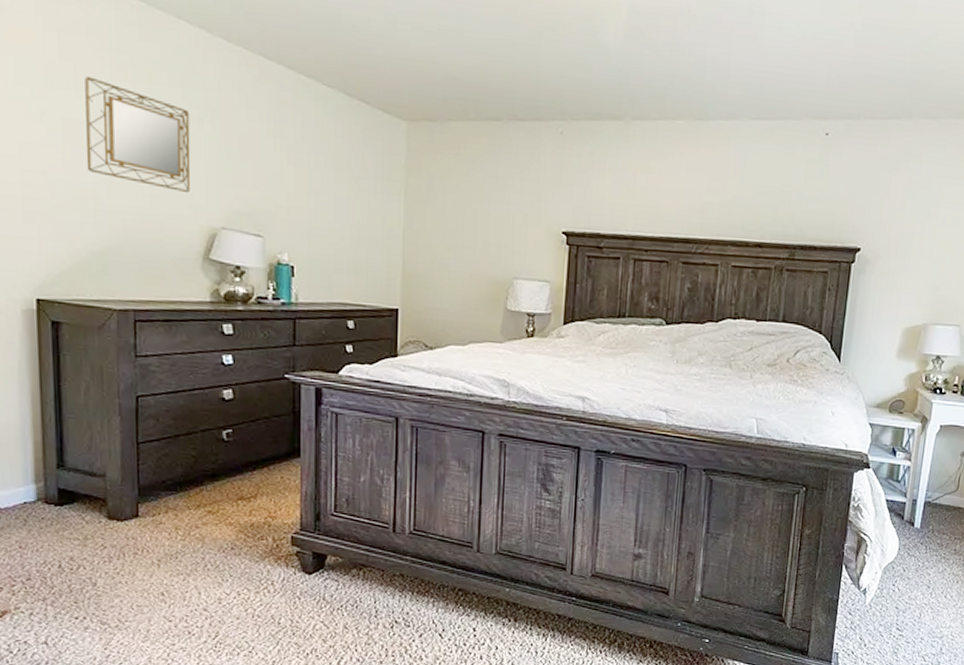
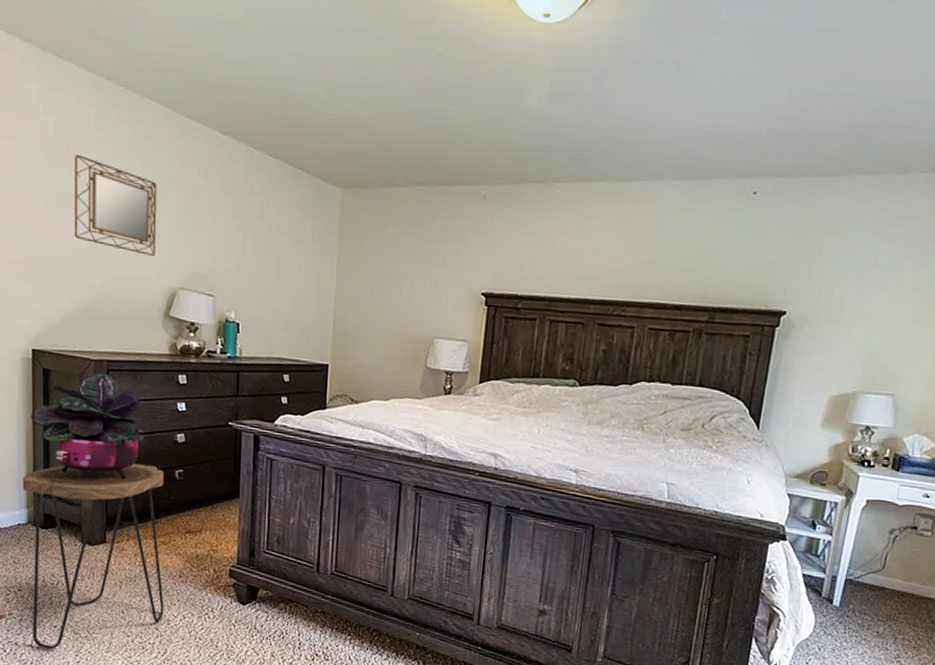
side table: none [28,425,214,645] -> present [22,463,165,650]
potted plant: none [36,324,184,444] -> present [30,373,145,480]

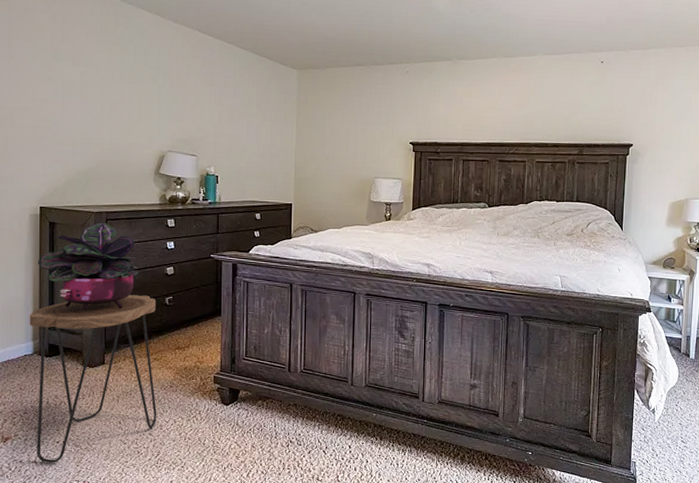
home mirror: present [74,154,157,256] -> none [77,52,148,127]

